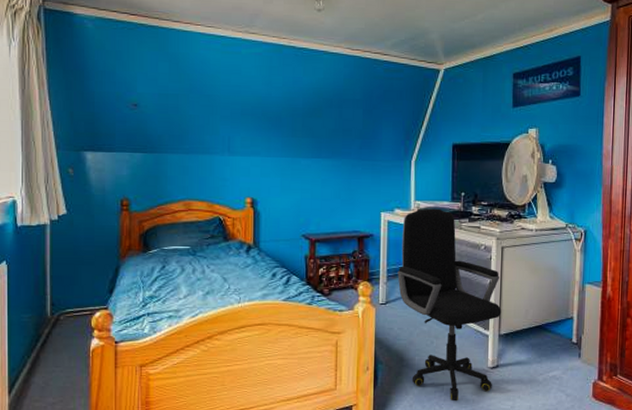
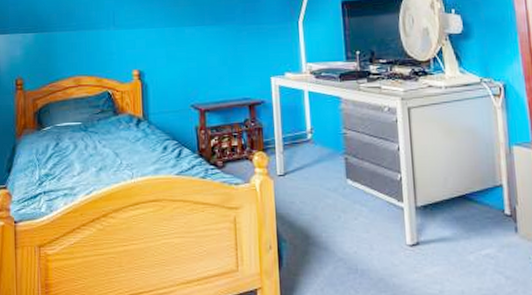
office chair: present [397,208,502,402] -> none [294,69,416,285]

